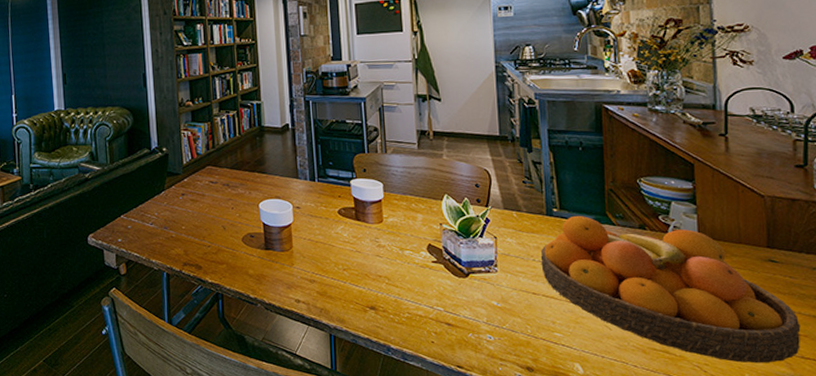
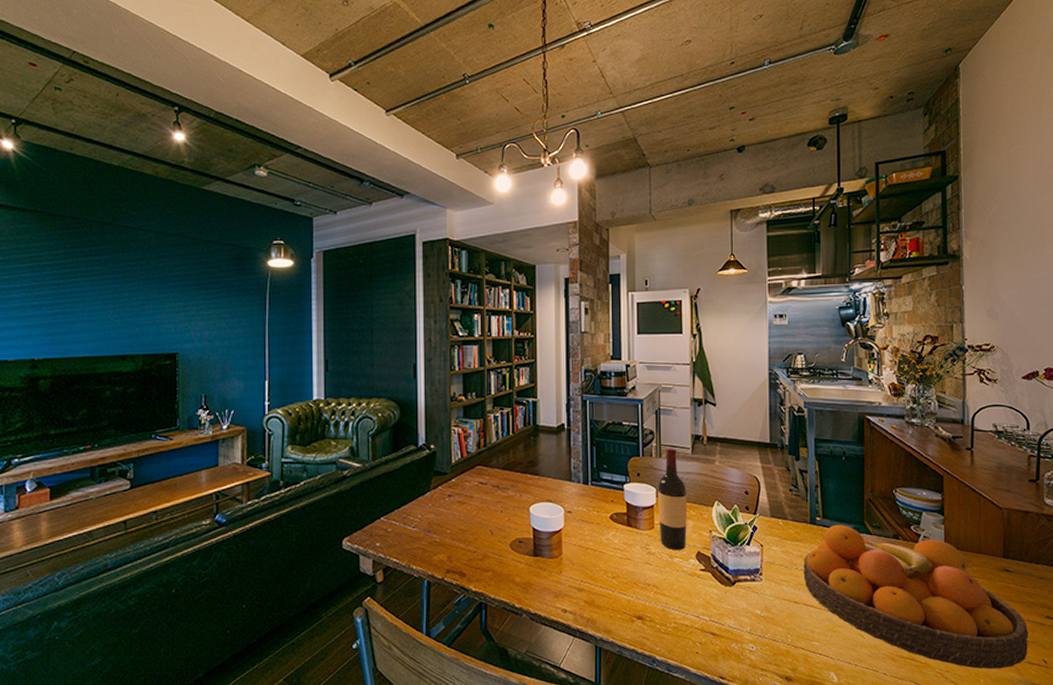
wine bottle: none [385,142,417,243] -> present [658,447,688,550]

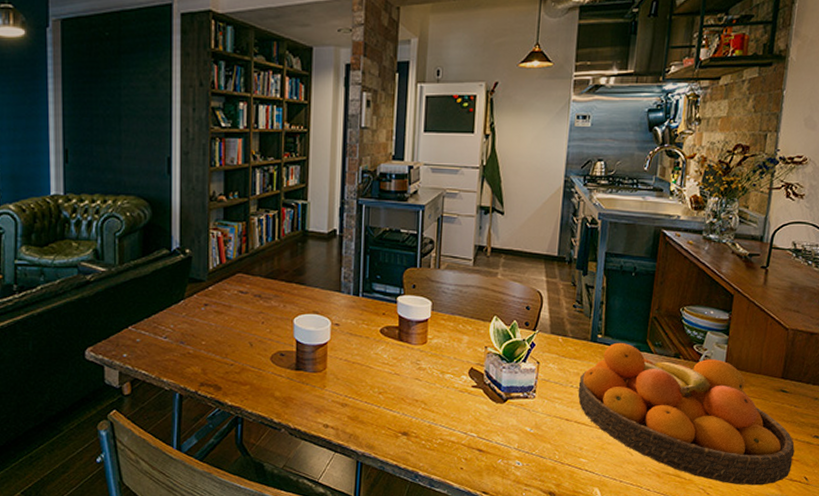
wine bottle: present [658,447,688,550] -> none [432,258,465,366]

